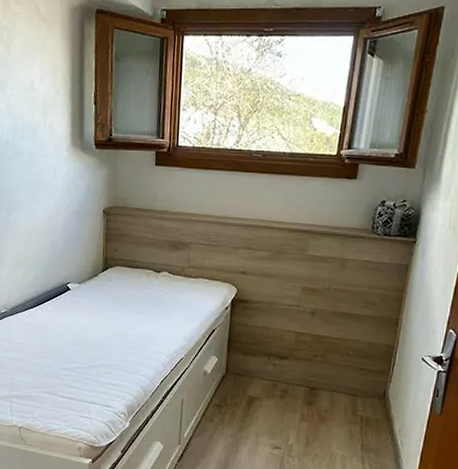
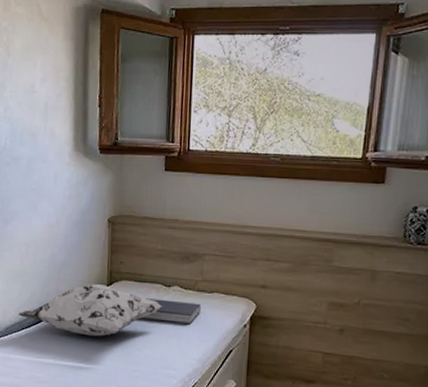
decorative pillow: none [22,269,152,317] -> present [18,284,162,337]
book: none [133,282,187,307] -> present [141,298,201,325]

